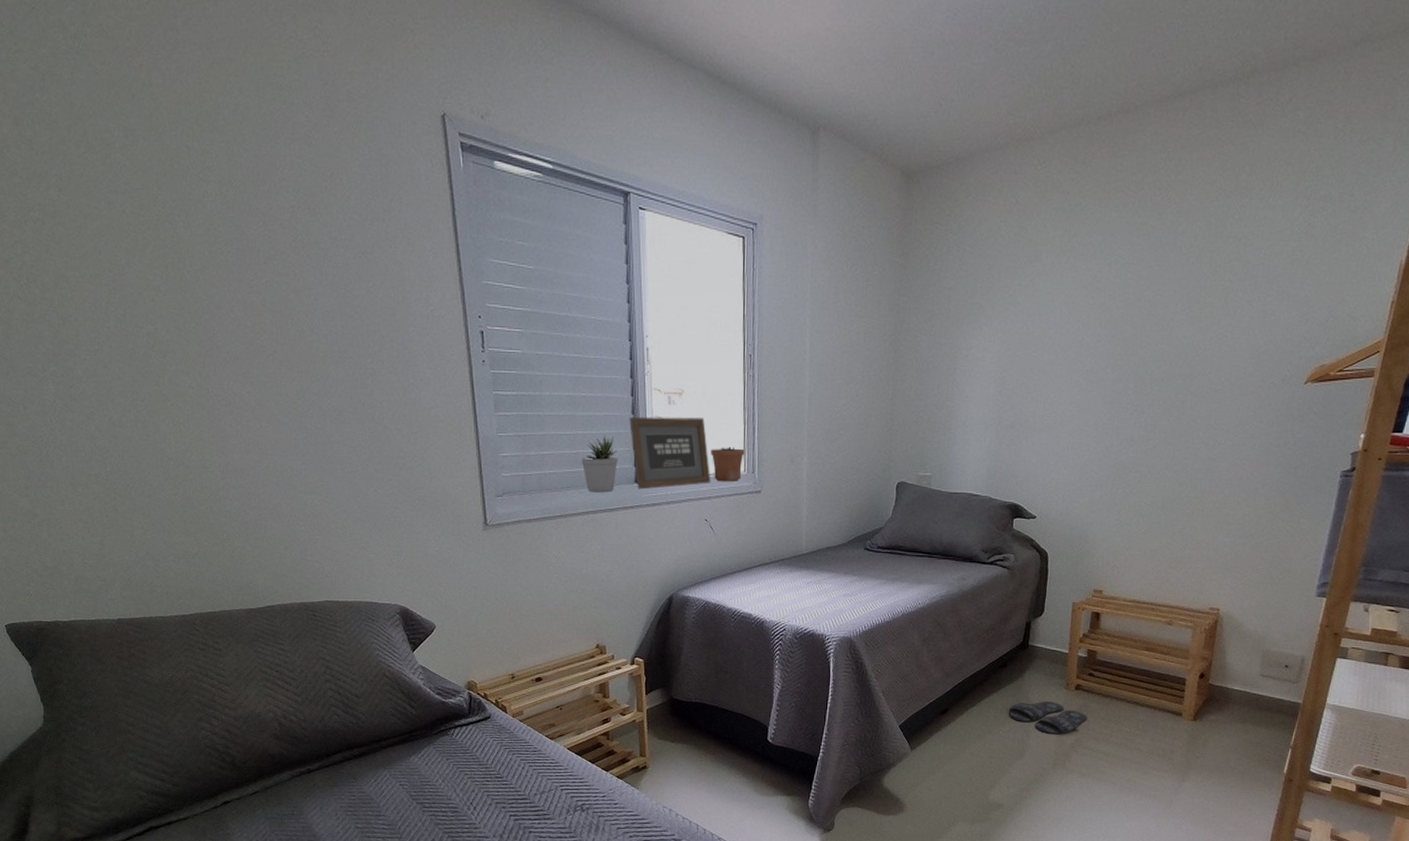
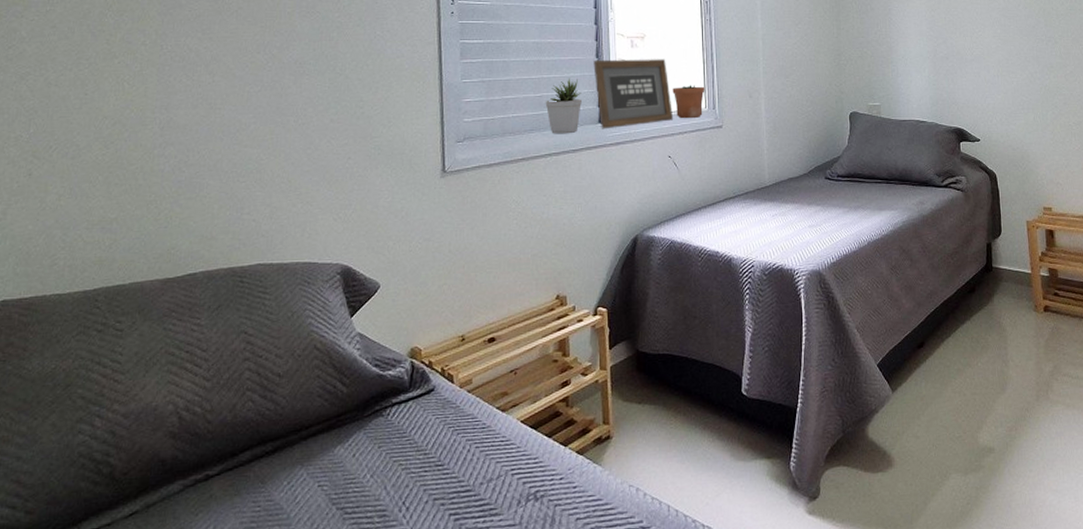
slippers: present [1009,701,1087,735] -> none [984,325,1061,363]

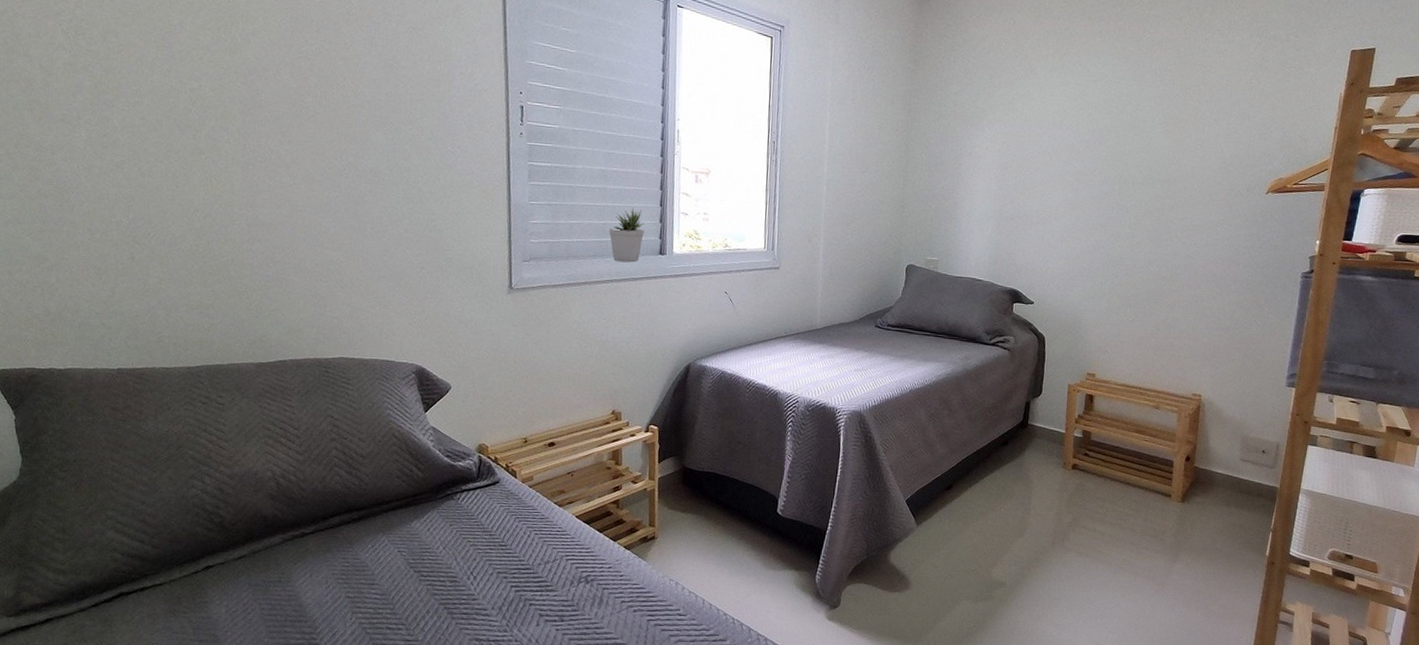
picture frame: present [593,59,674,129] -> none [657,192,733,261]
planter: present [672,85,705,119] -> none [733,224,766,258]

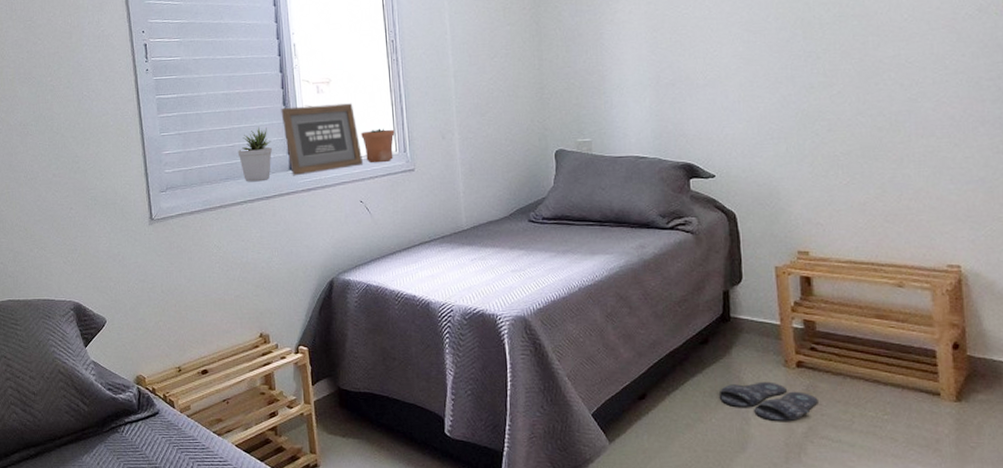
picture frame: none [657,192,733,261] -> present [281,103,364,176]
planter: none [733,224,766,258] -> present [361,128,395,164]
slippers: none [1010,479,1084,513] -> present [720,381,818,422]

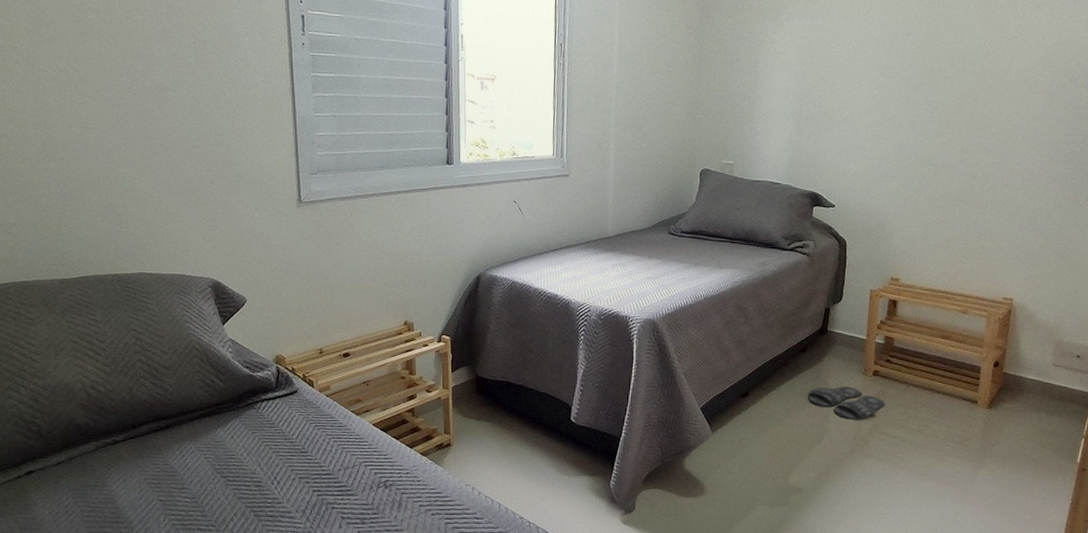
potted plant: present [237,126,272,182] -> none [395,117,430,173]
picture frame: present [281,103,364,176] -> none [443,100,521,171]
planter: present [361,128,395,164] -> none [521,131,554,166]

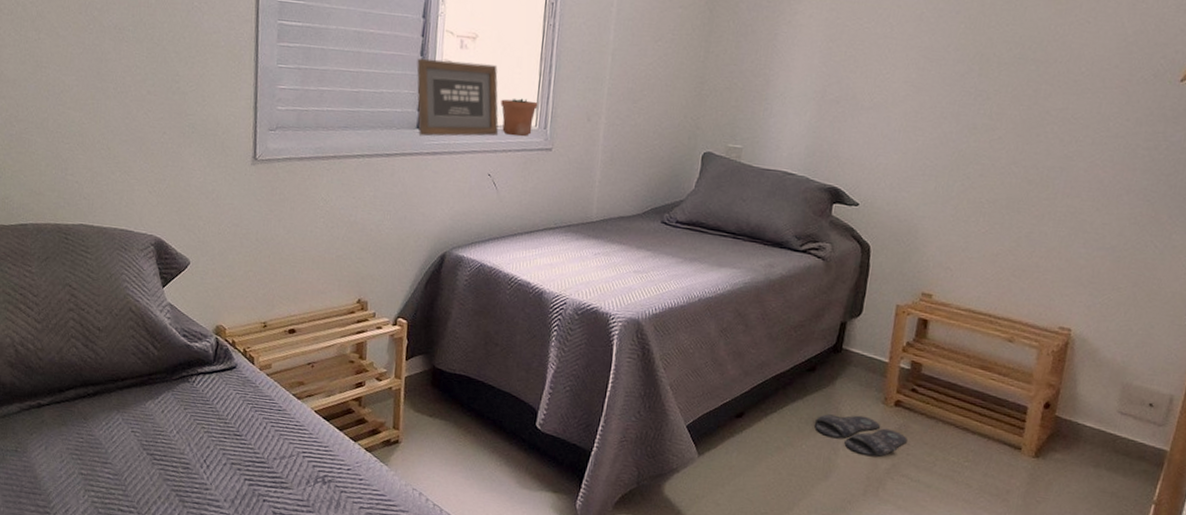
picture frame: none [443,100,521,171] -> present [416,58,499,137]
planter: none [521,131,554,166] -> present [500,98,538,137]

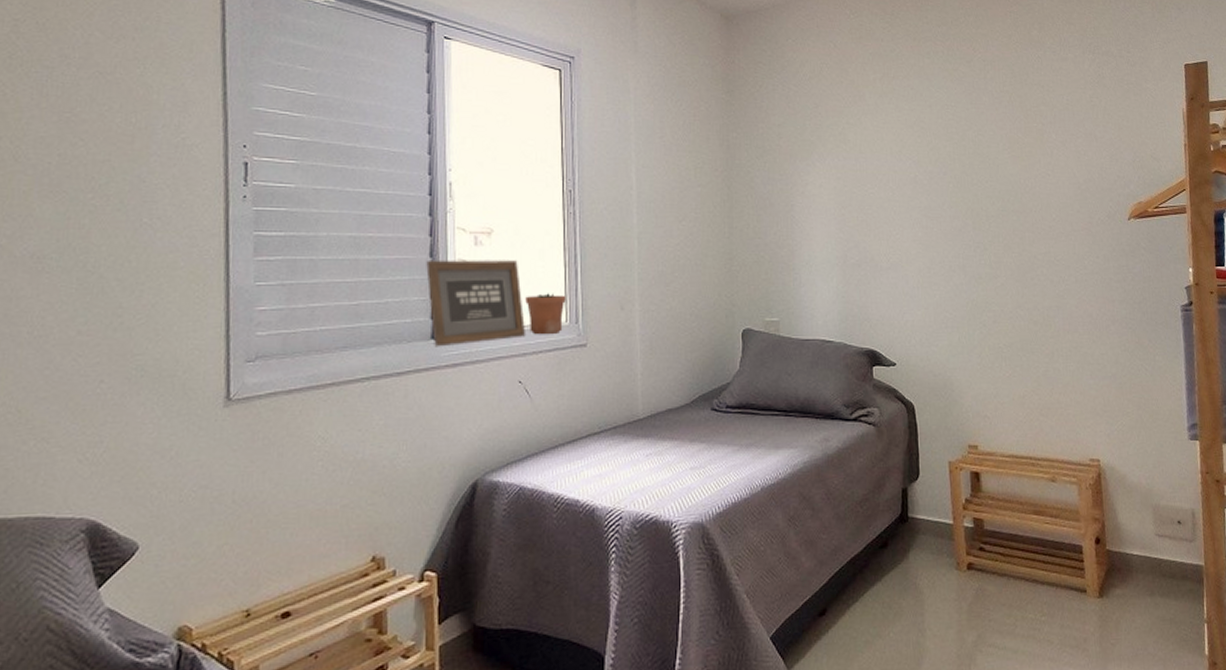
slippers: present [815,414,908,457] -> none [898,587,986,632]

